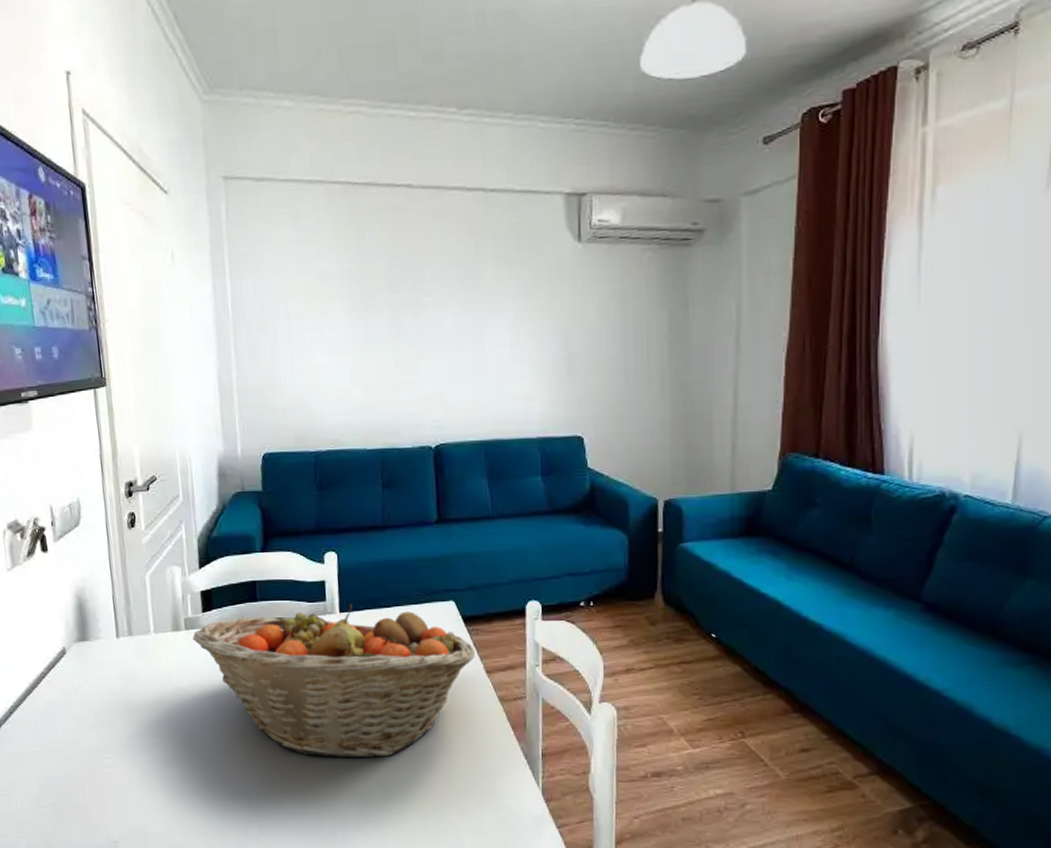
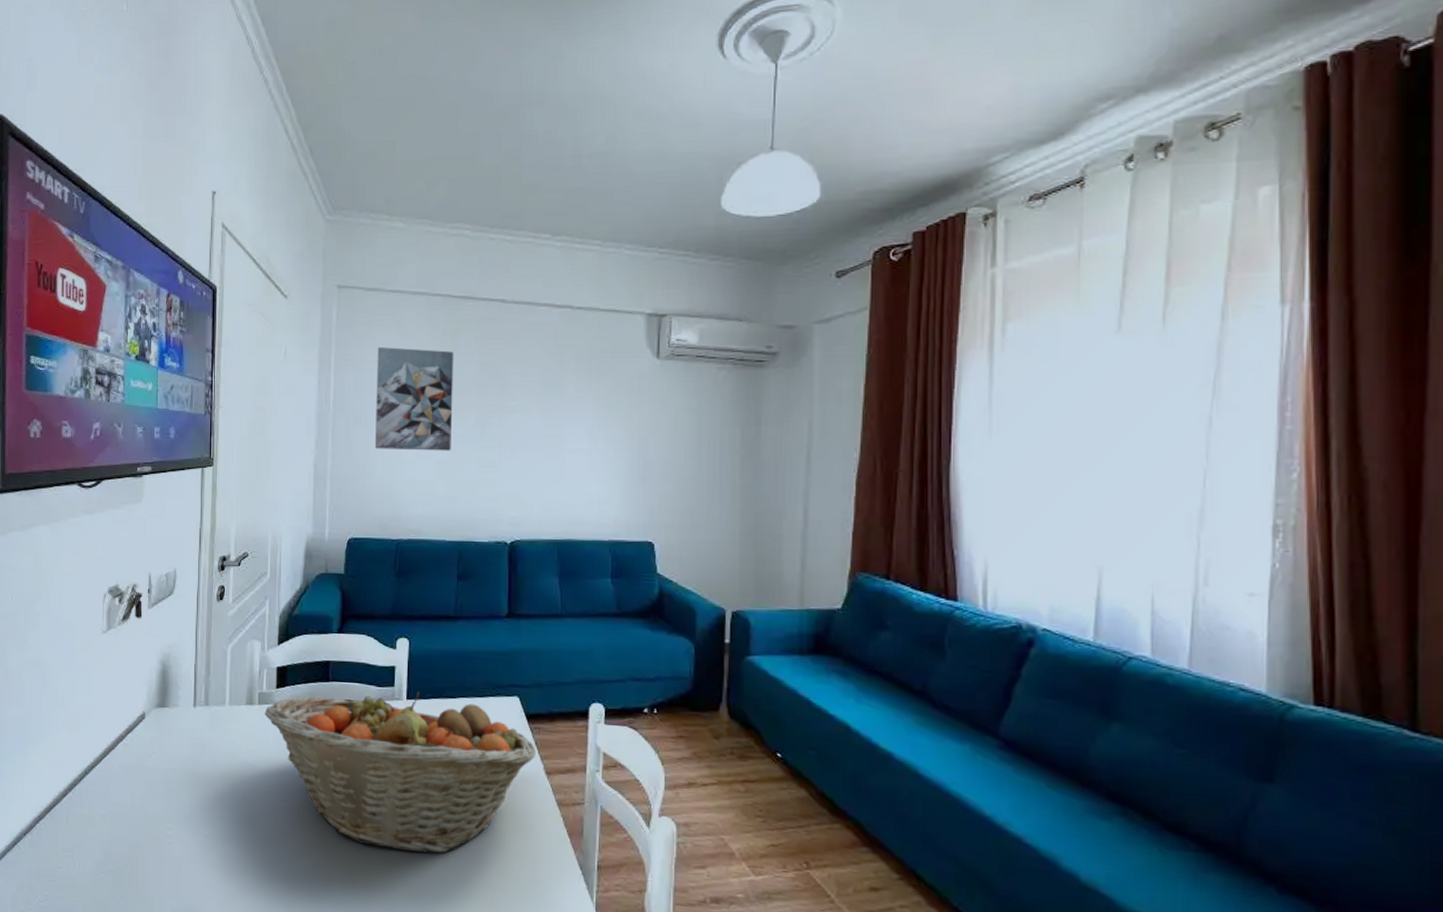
wall art: none [275,244,365,357] -> present [374,347,454,451]

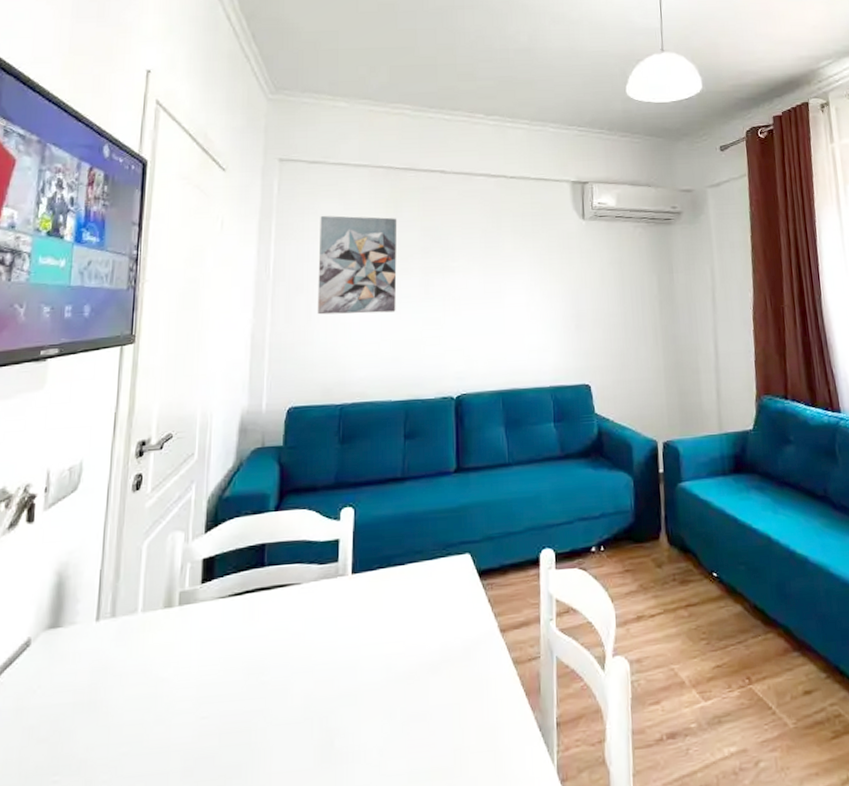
fruit basket: present [264,691,535,853] -> none [186,563,489,753]

